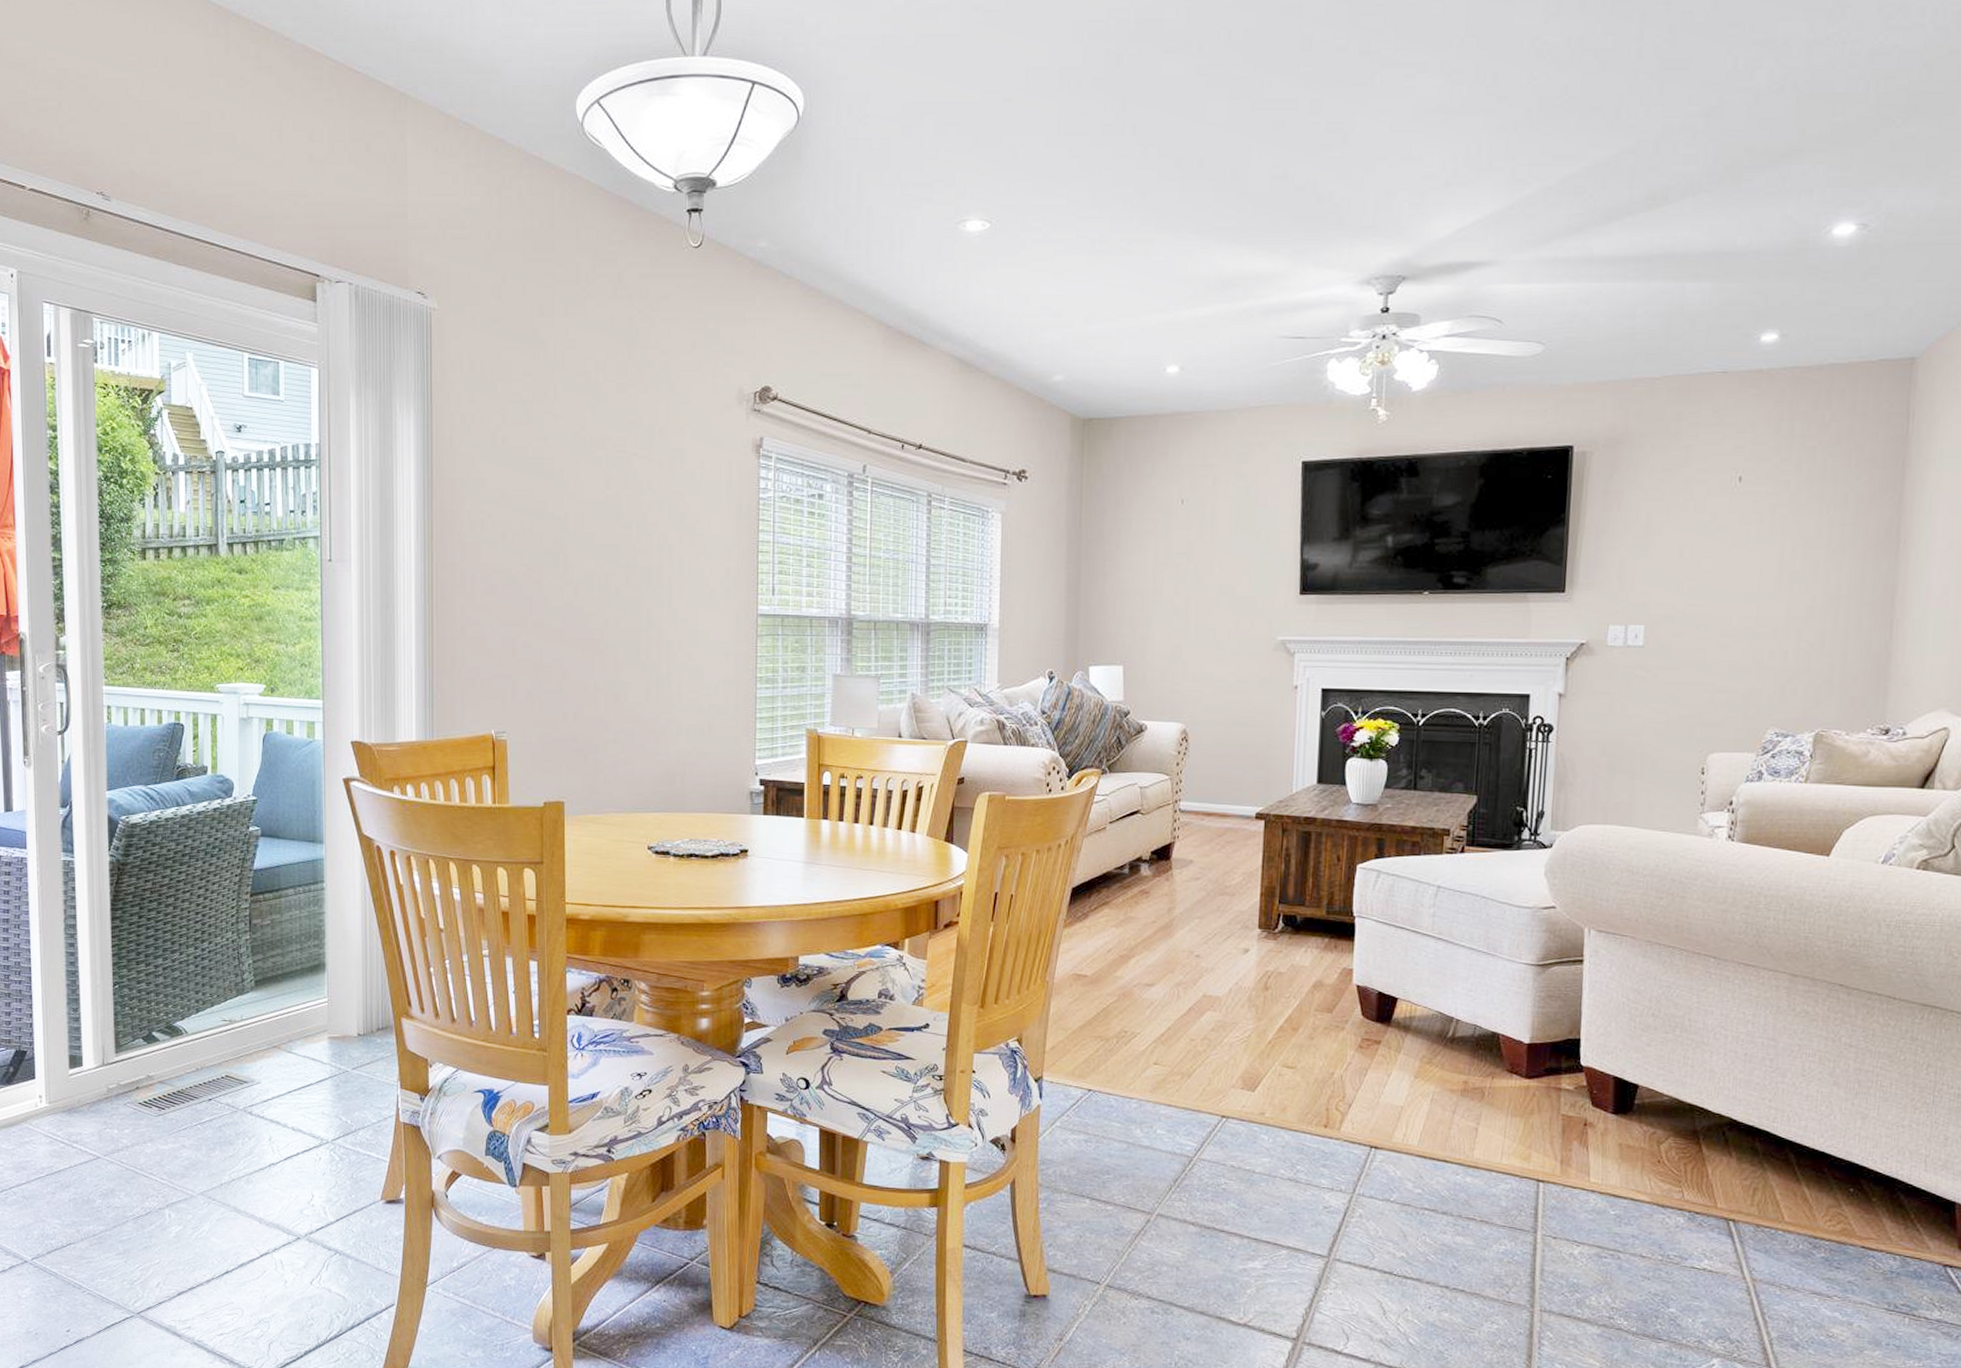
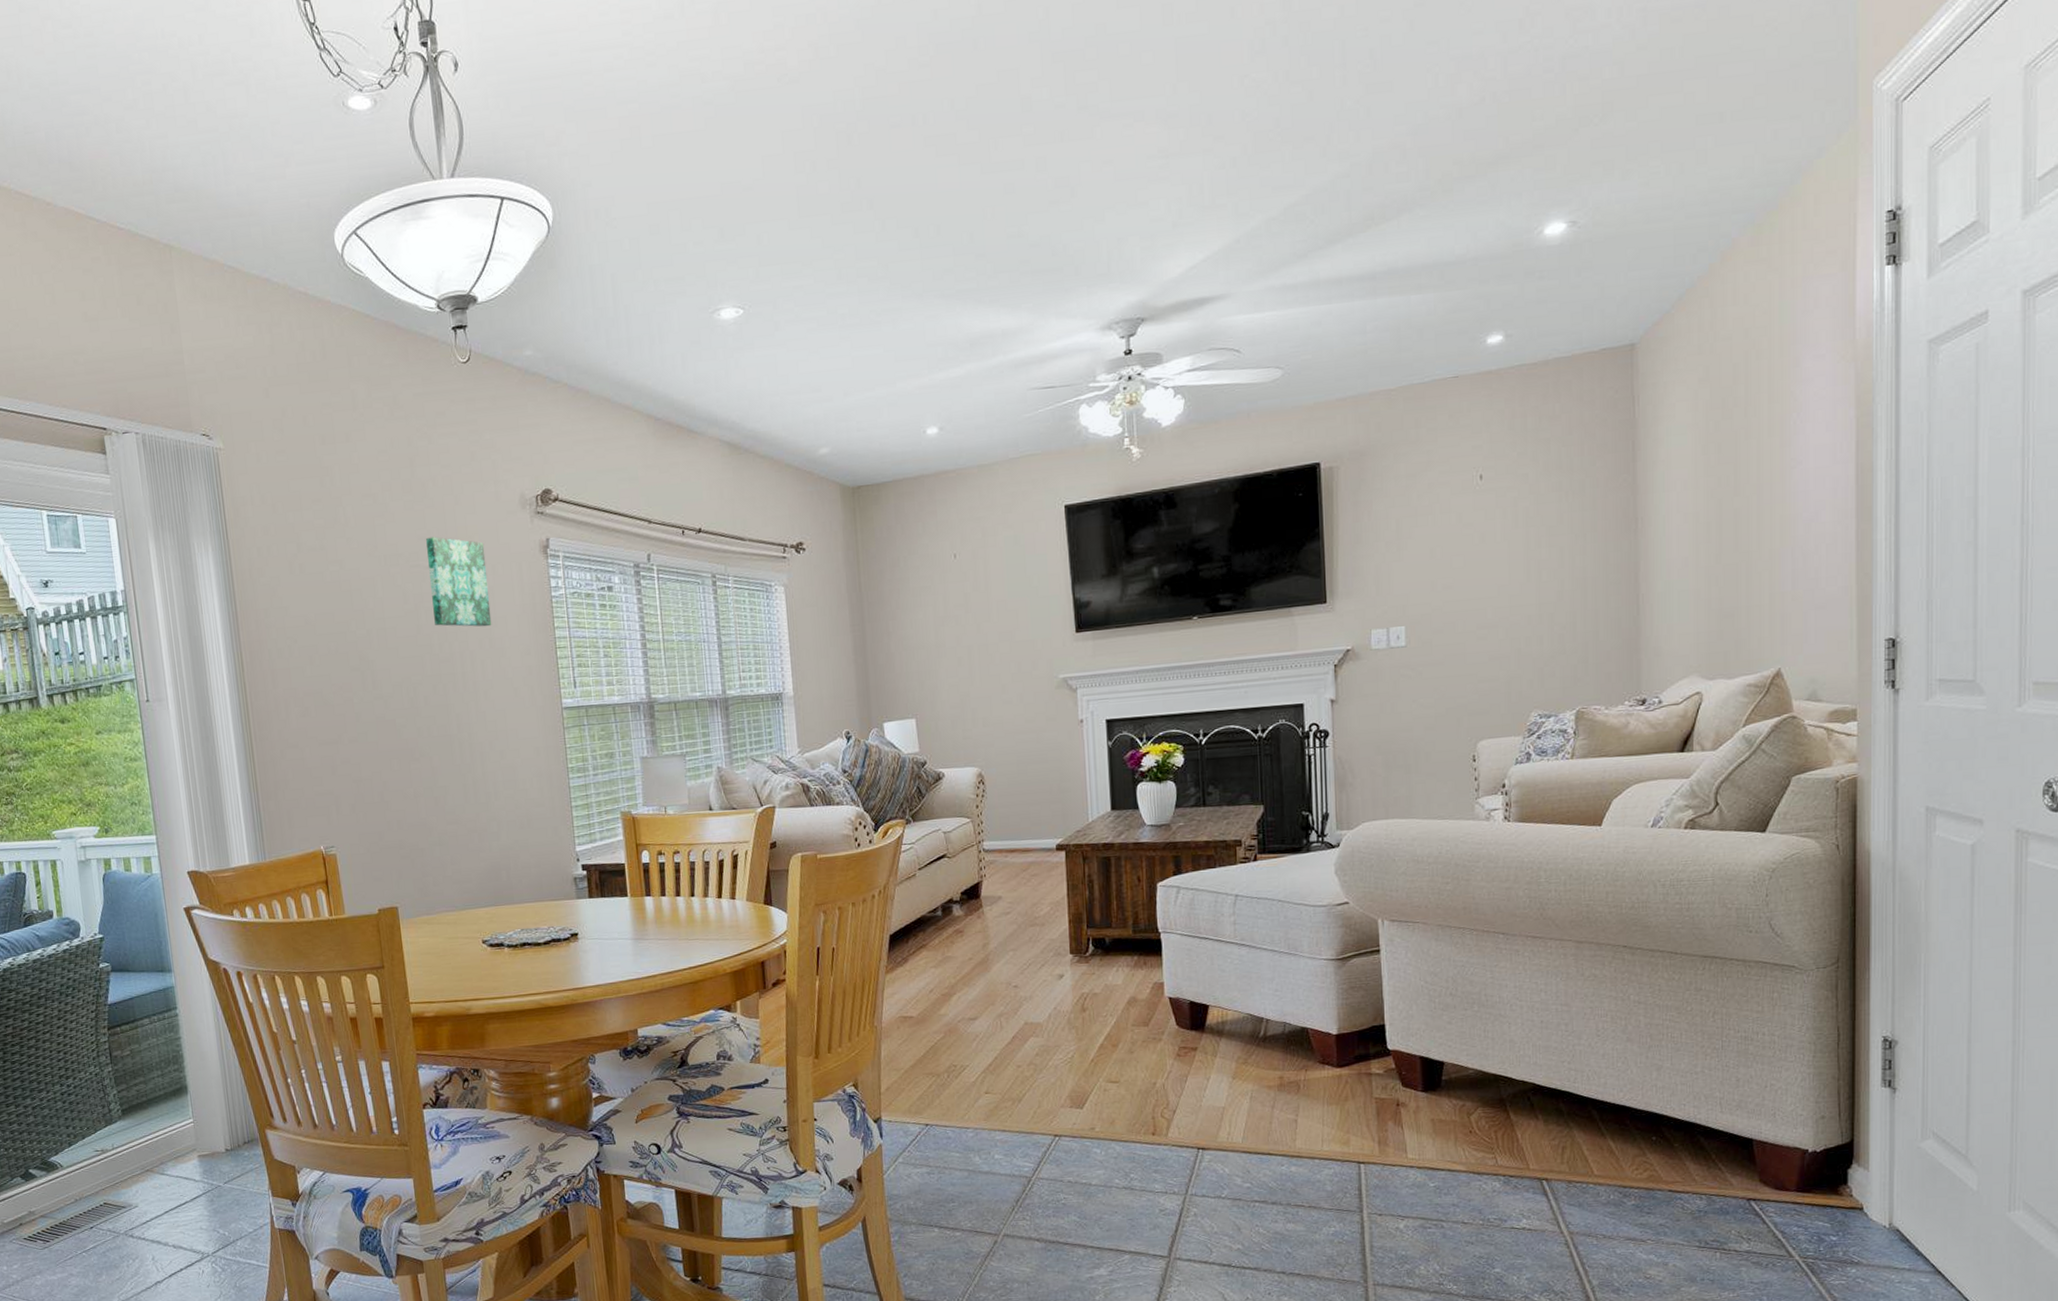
wall art: none [635,423,696,522] -> present [426,536,492,627]

